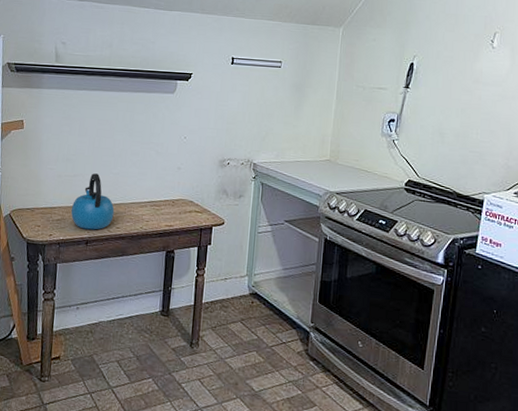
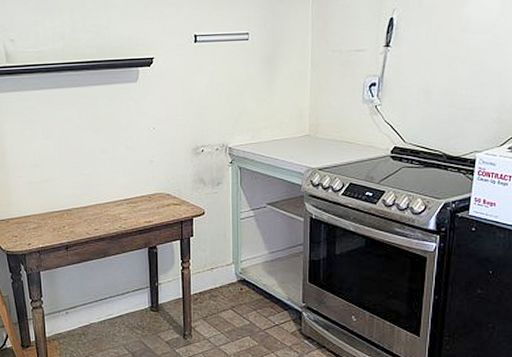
kettle: present [70,173,115,230] -> none [46,176,91,235]

